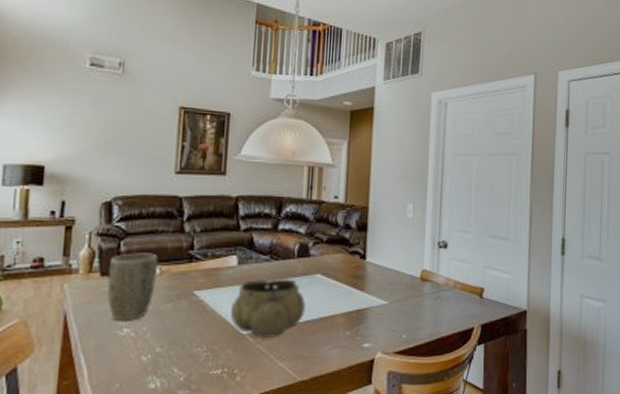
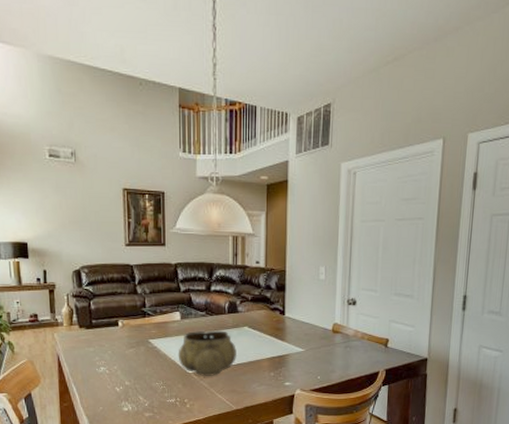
plant pot: present [107,253,159,321] -> none [84,310,121,362]

